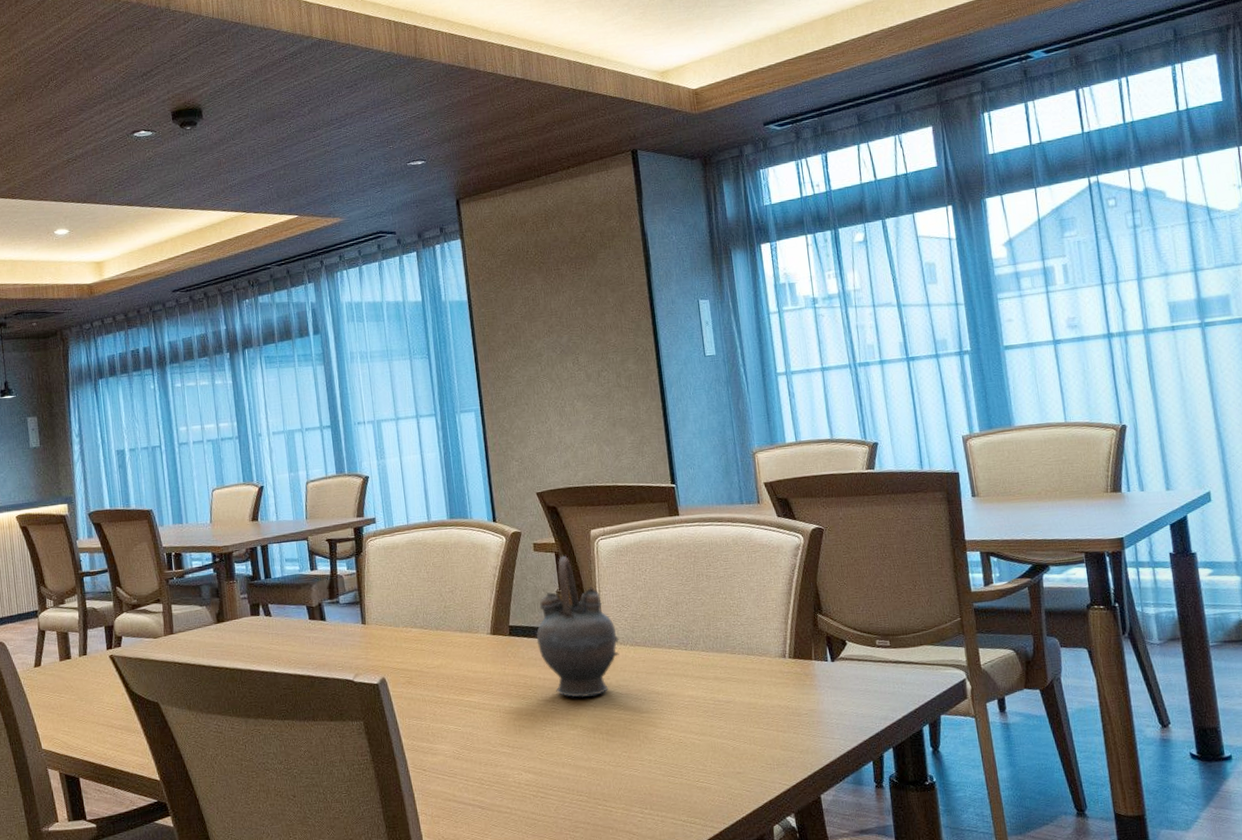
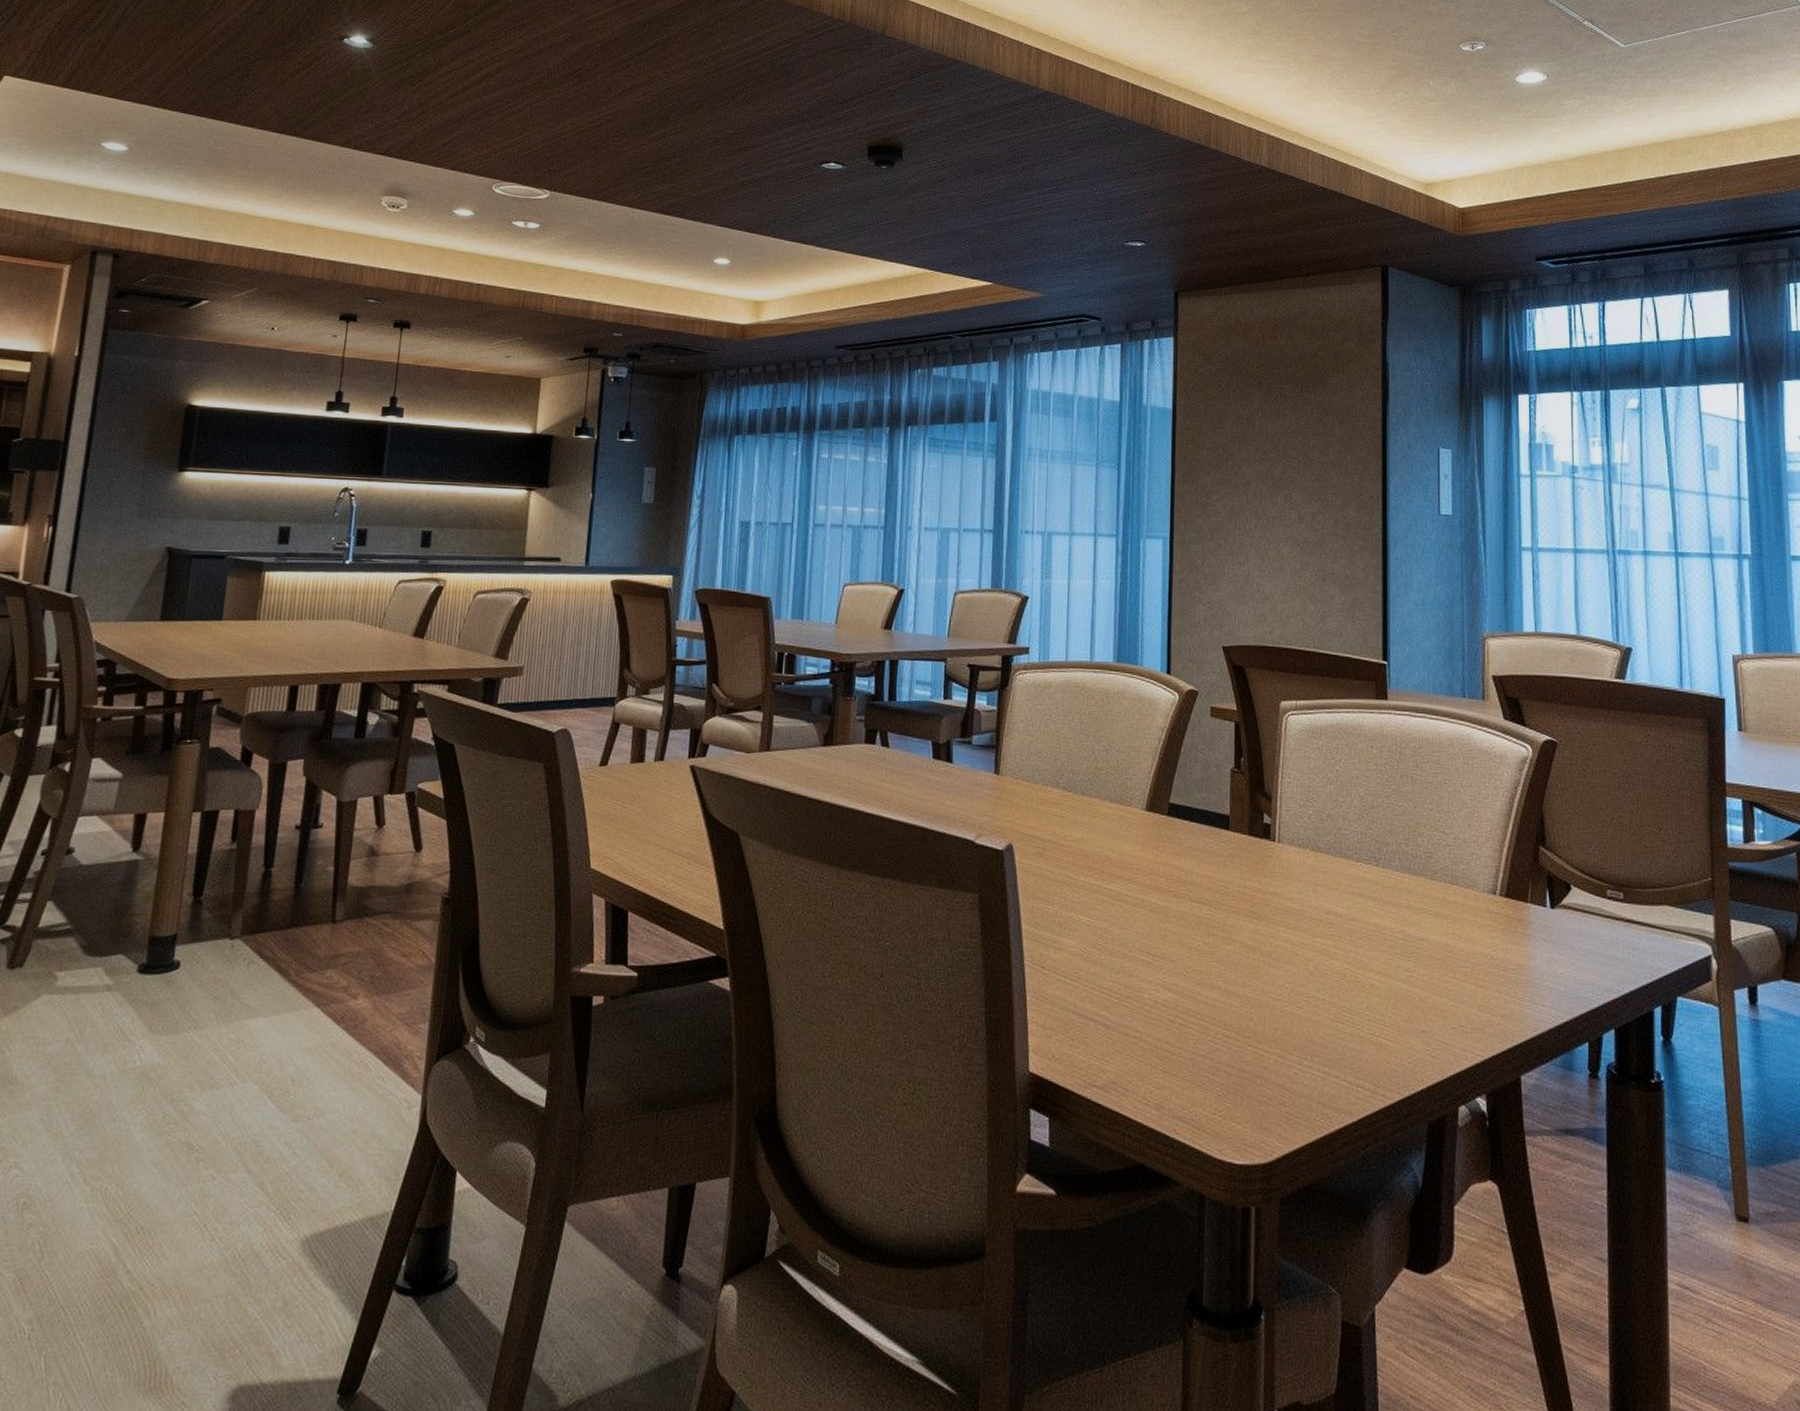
teapot: present [536,555,619,698] -> none [1199,727,1298,907]

